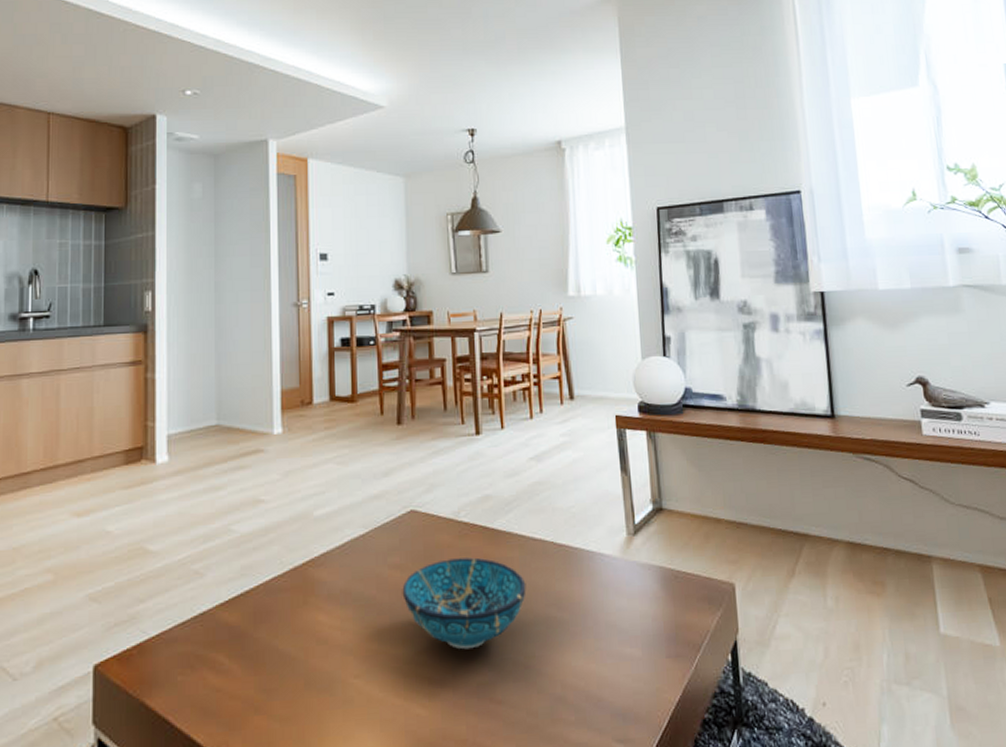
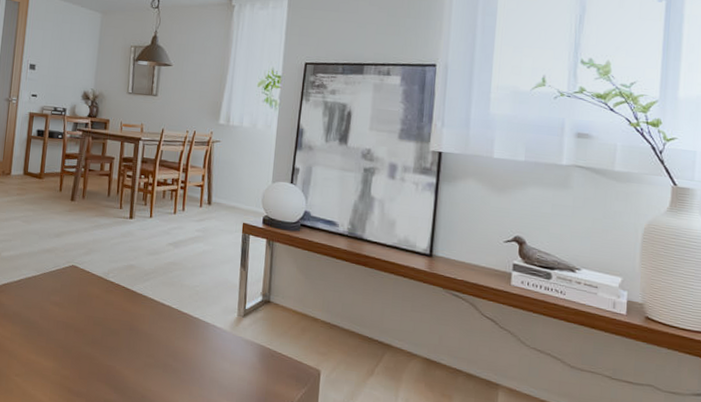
decorative bowl: present [402,557,526,650] -> none [58,306,152,375]

